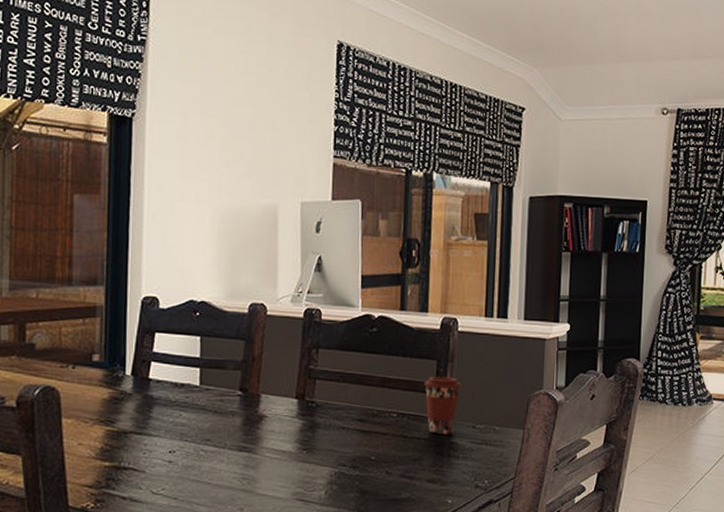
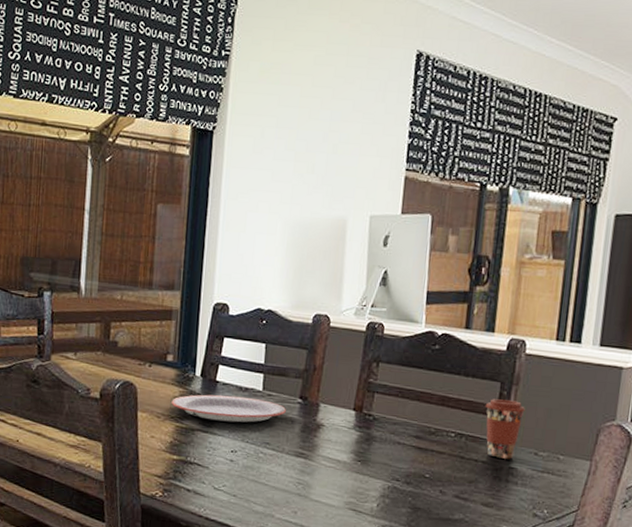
plate: none [100,393,226,421] -> present [171,394,286,423]

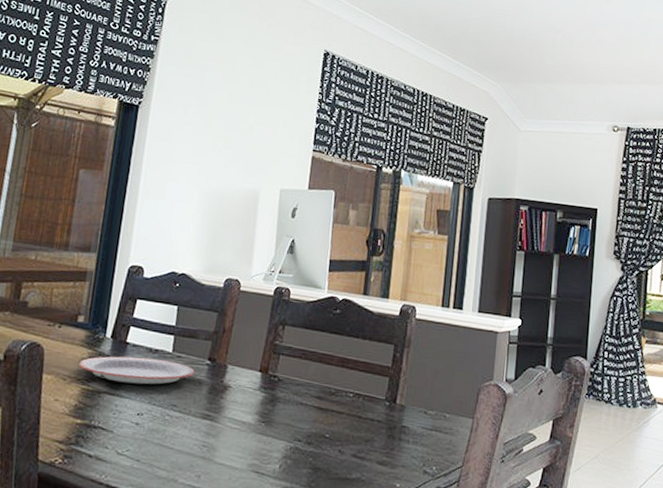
coffee cup: present [485,399,525,459] -> none [380,360,416,418]

